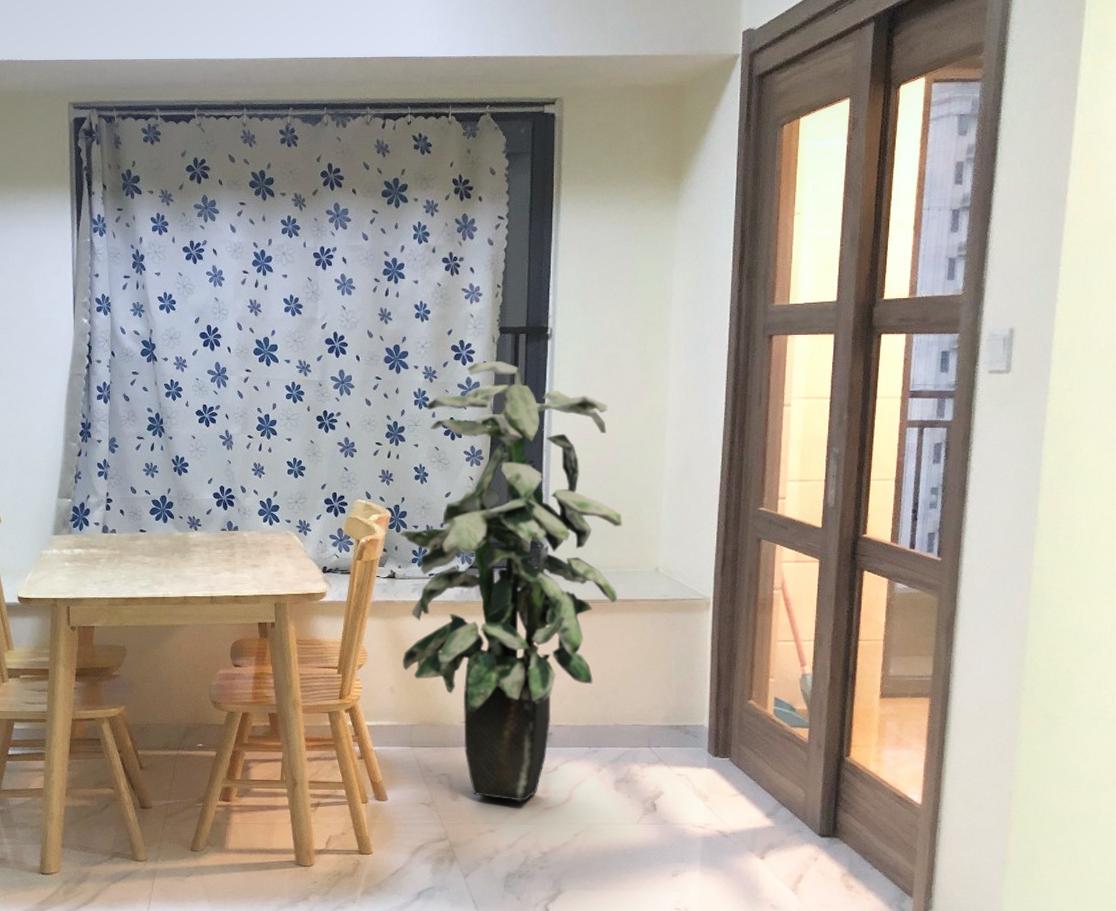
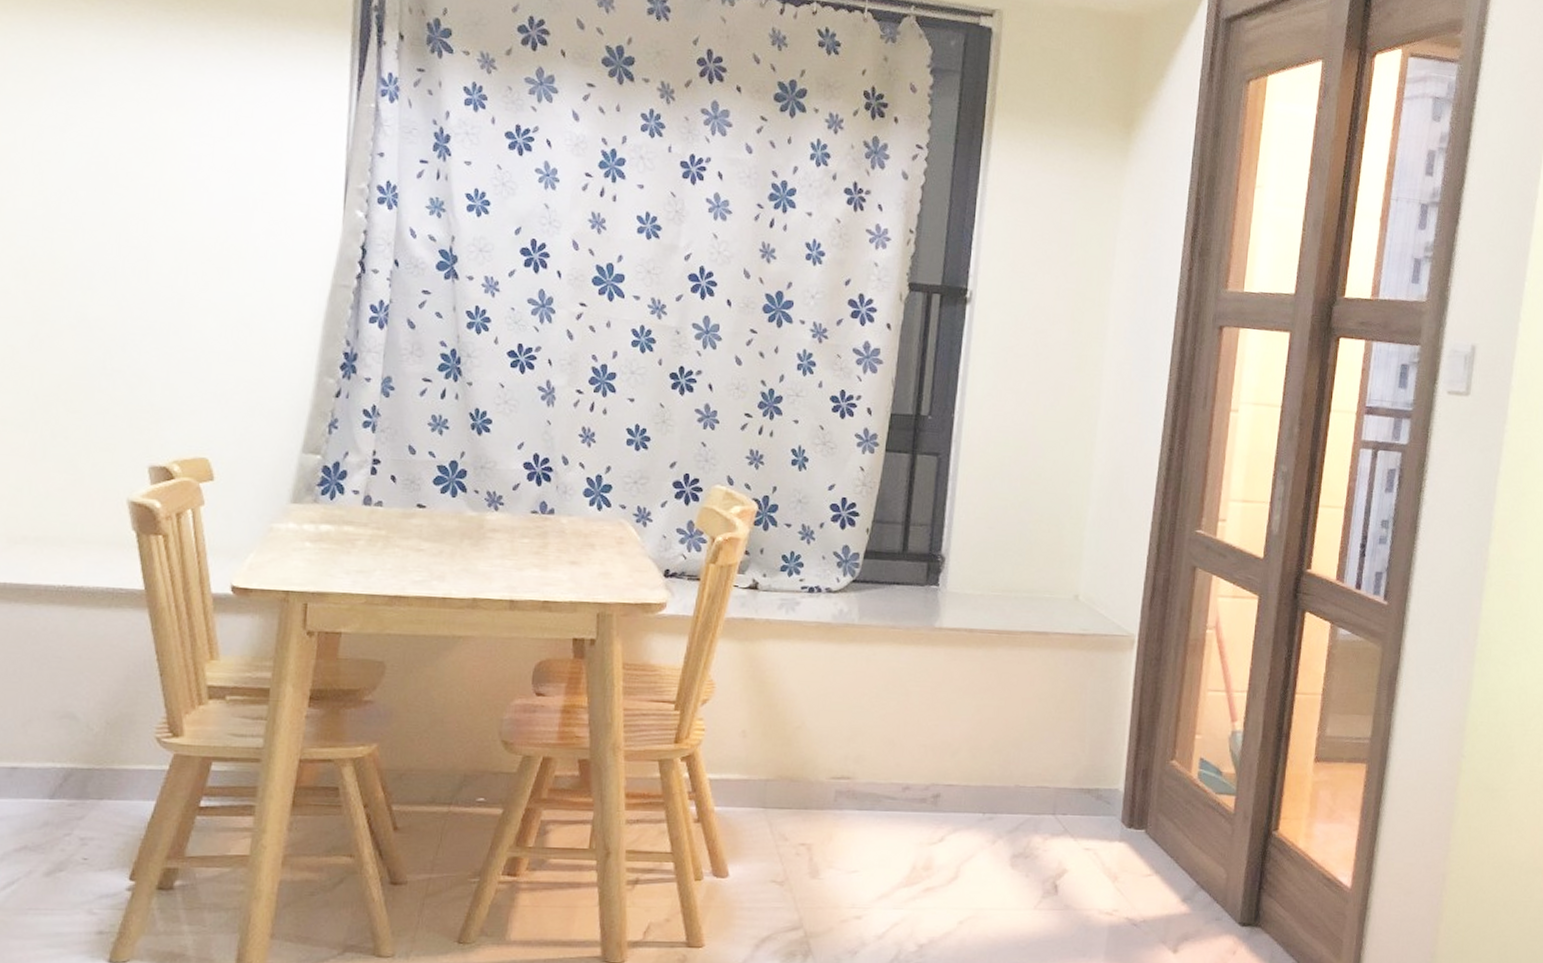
indoor plant: present [399,361,622,802] -> none [759,323,1040,880]

